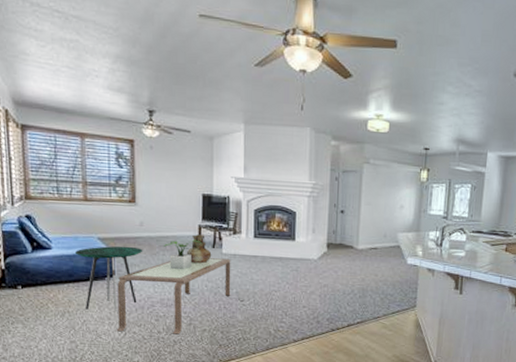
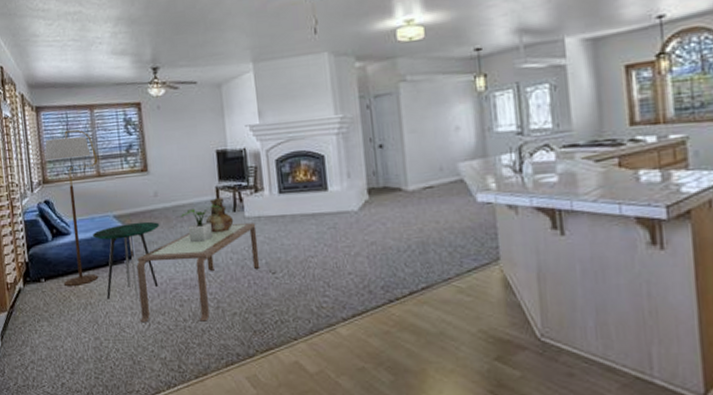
floor lamp: none [28,152,86,296] -> present [44,129,99,287]

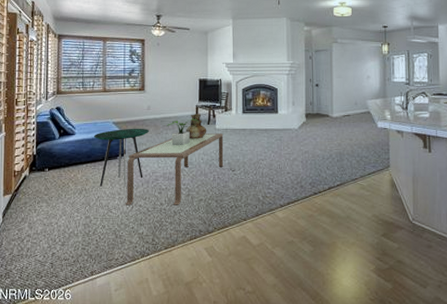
floor lamp: present [44,129,99,287] -> none [61,54,105,176]

